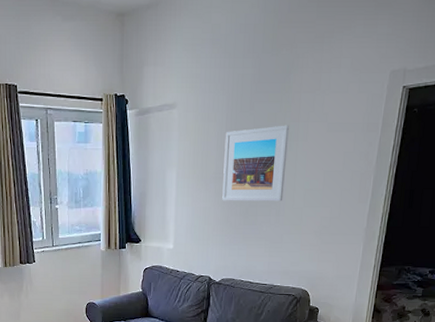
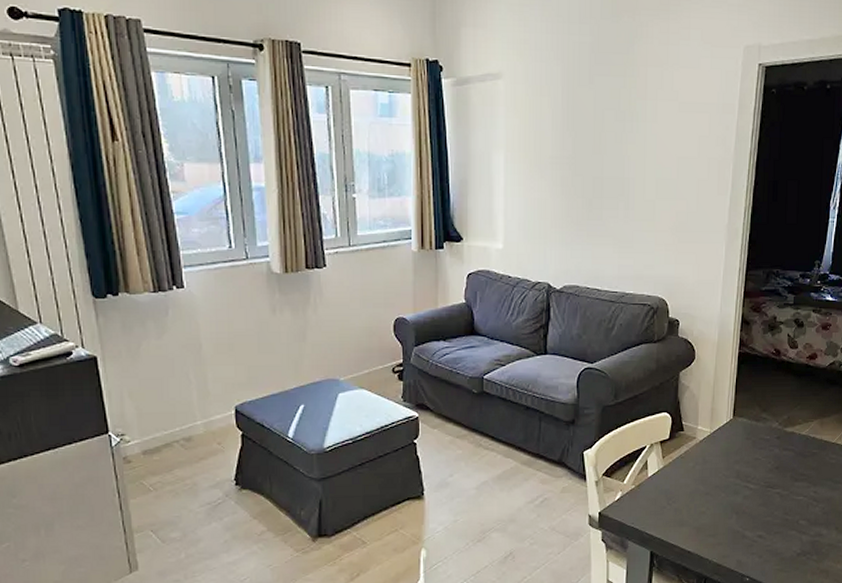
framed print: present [222,125,290,202] -> none [560,103,636,193]

